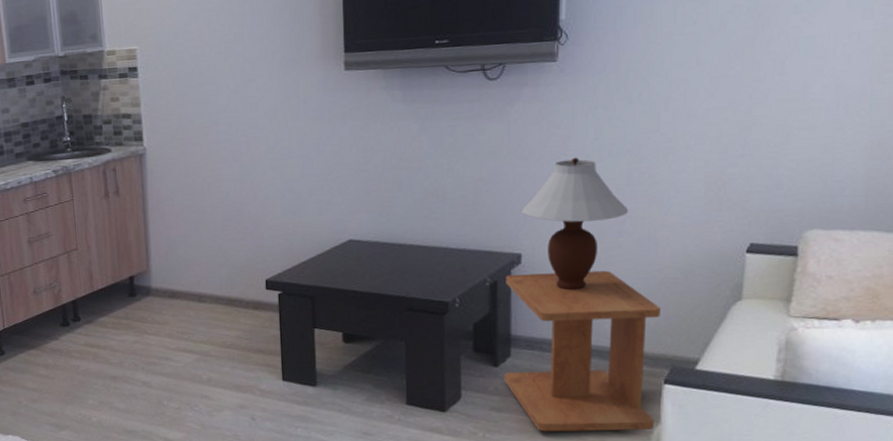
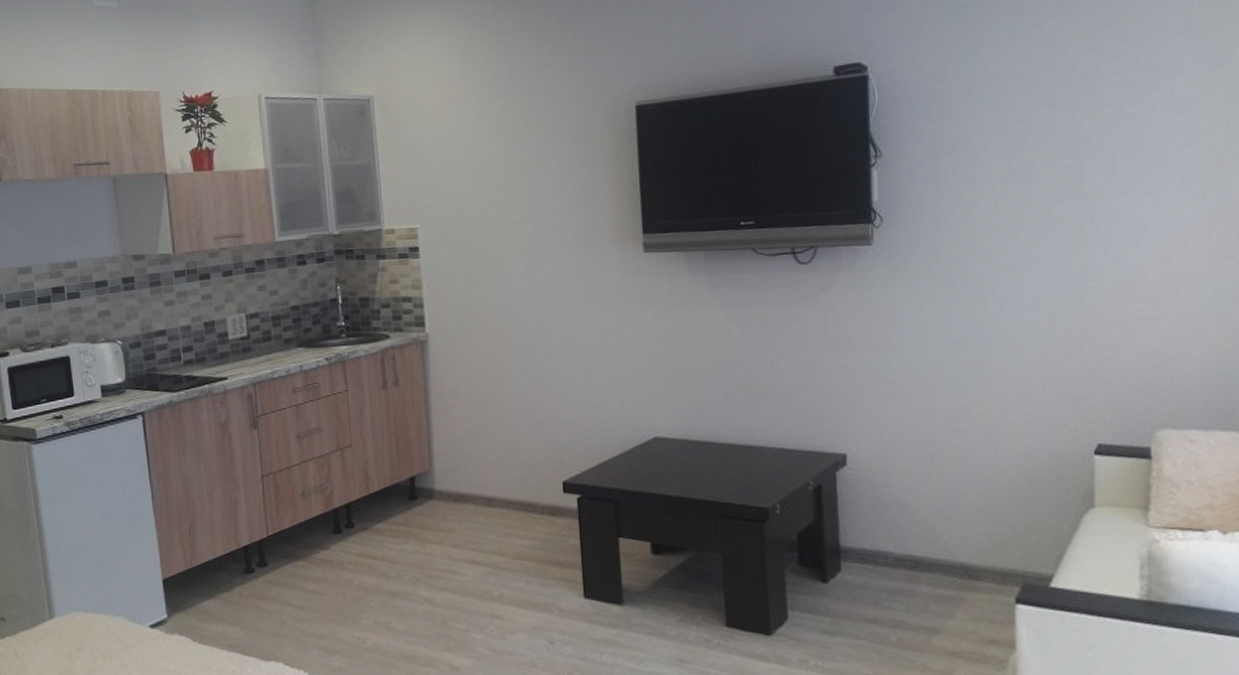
side table: present [504,270,660,432] -> none [830,473,1009,660]
table lamp: present [521,157,629,291] -> none [843,347,962,496]

